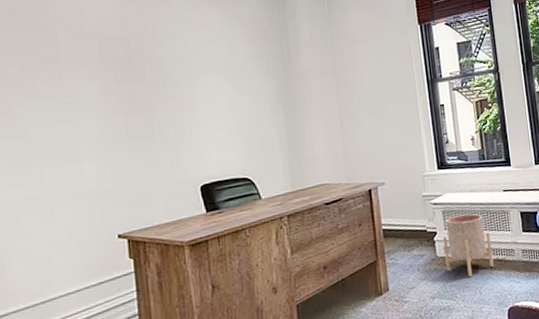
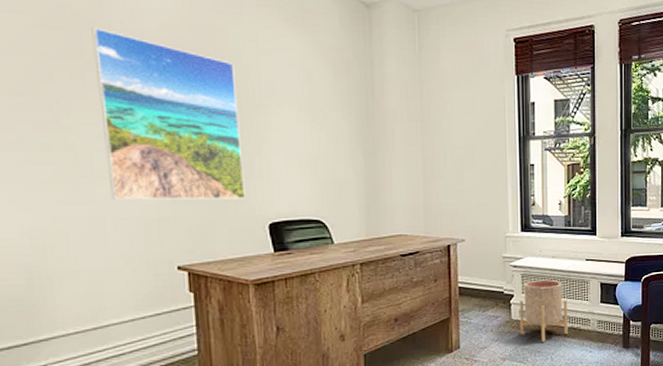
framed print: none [39,25,178,178] -> present [91,27,246,200]

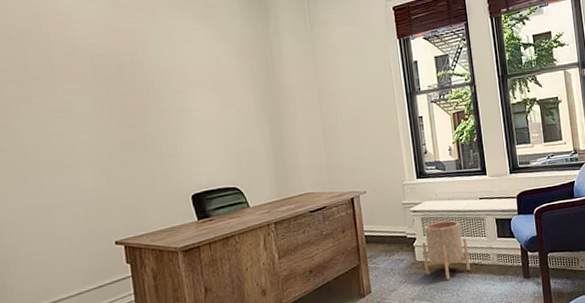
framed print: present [91,27,246,200] -> none [33,42,170,188]

